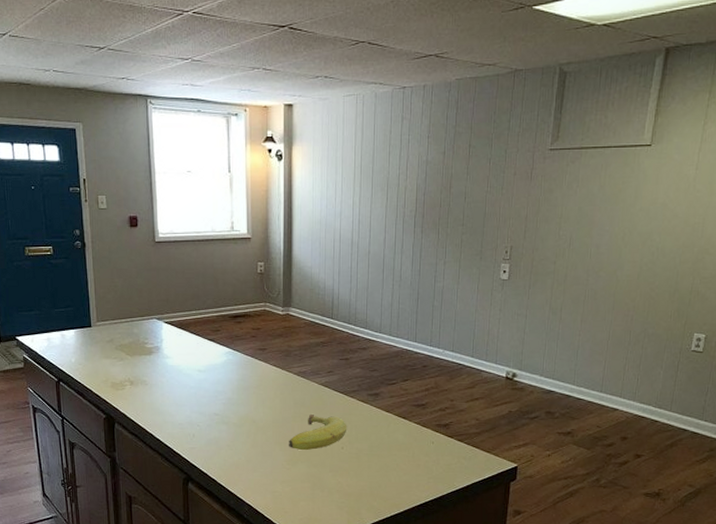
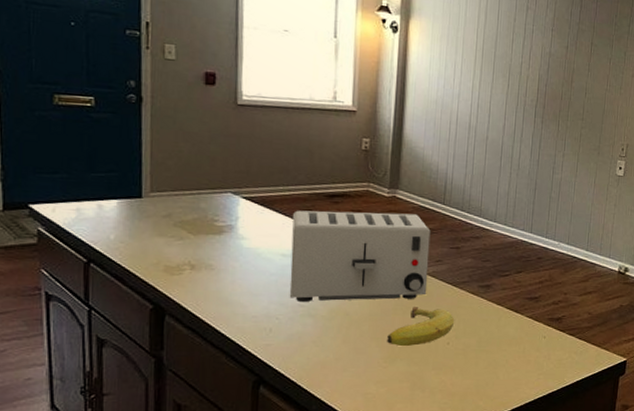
toaster: none [205,329,322,412] -> present [290,210,431,303]

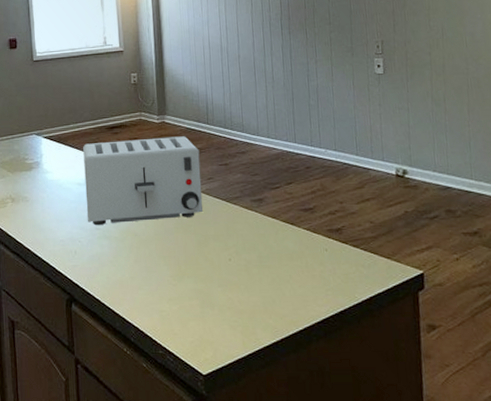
fruit: present [387,307,455,347] -> none [173,225,233,264]

